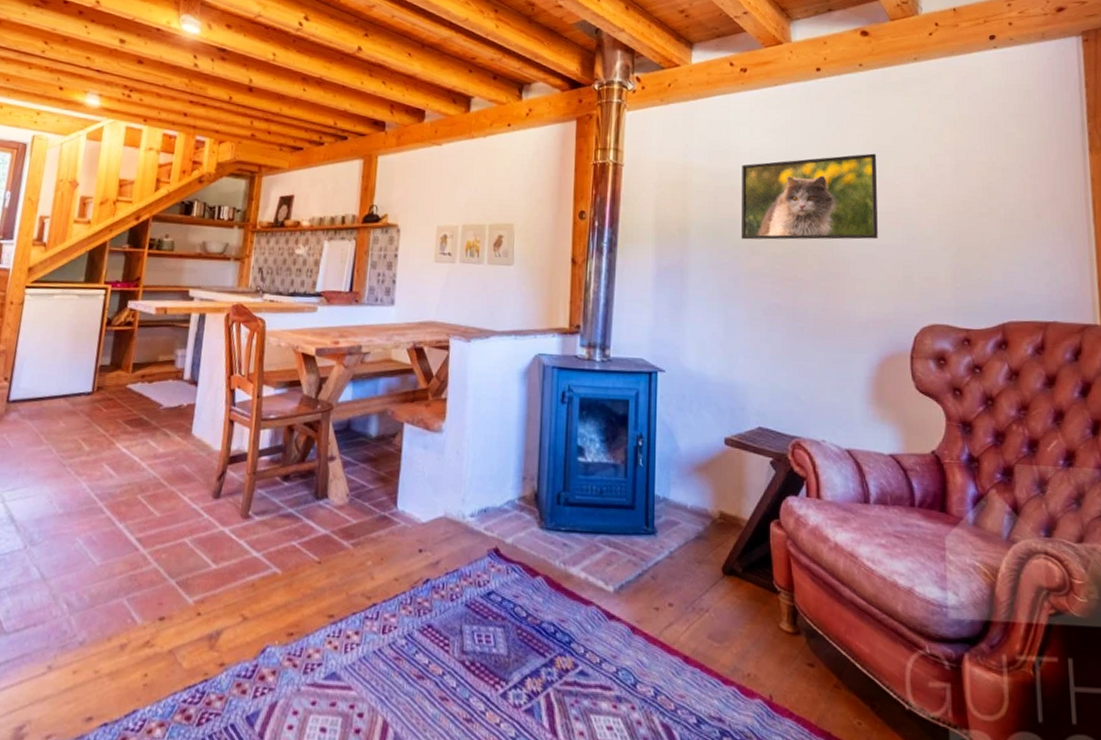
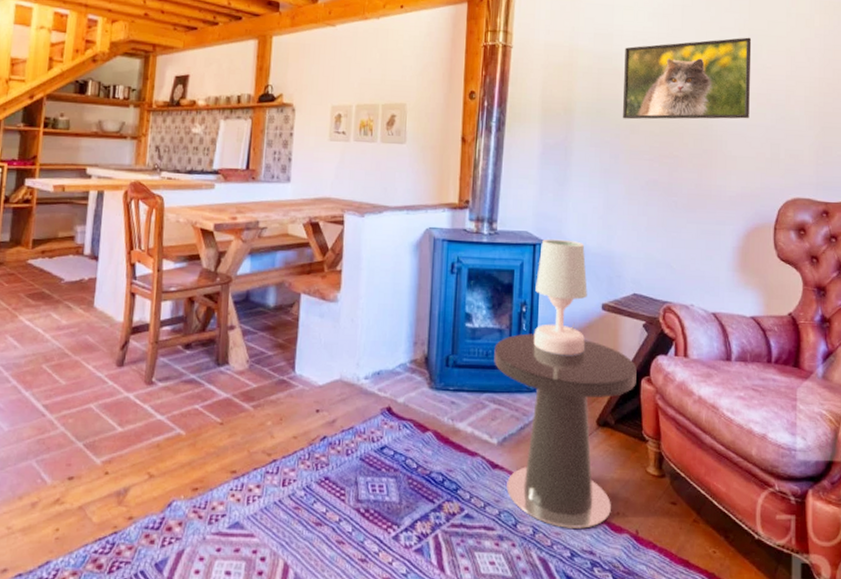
side table: none [608,469,765,691] -> present [494,333,637,529]
table lamp: none [651,366,708,494] -> present [533,238,588,355]

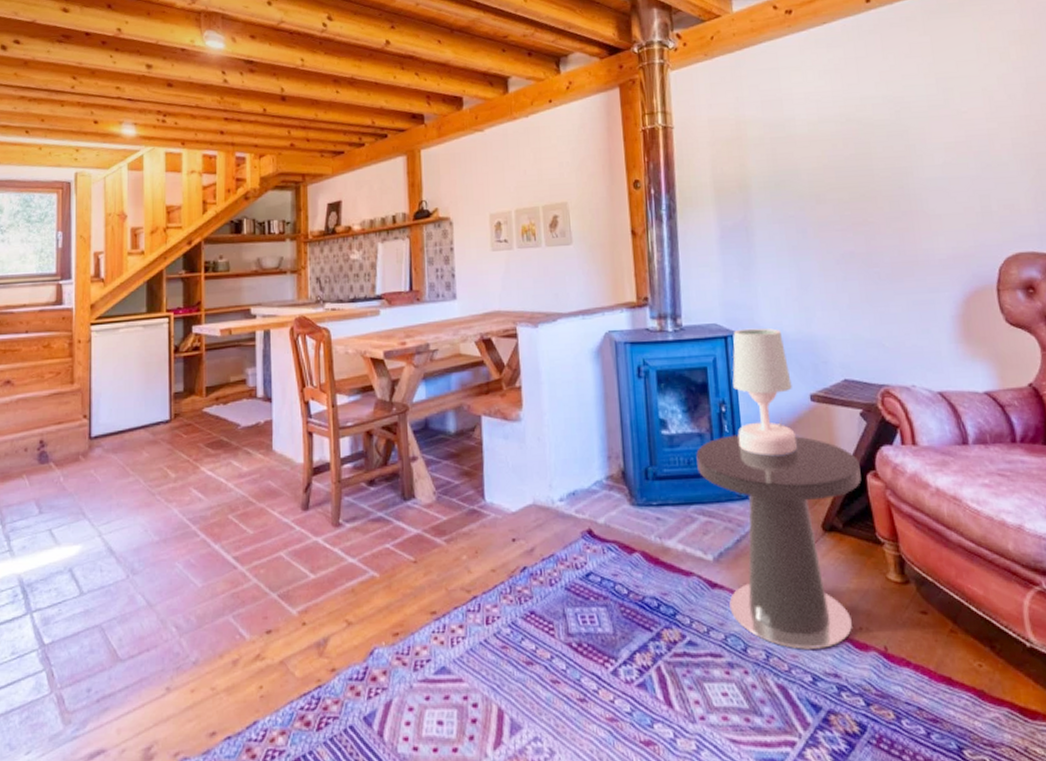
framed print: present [622,37,752,120] -> none [797,82,950,189]

